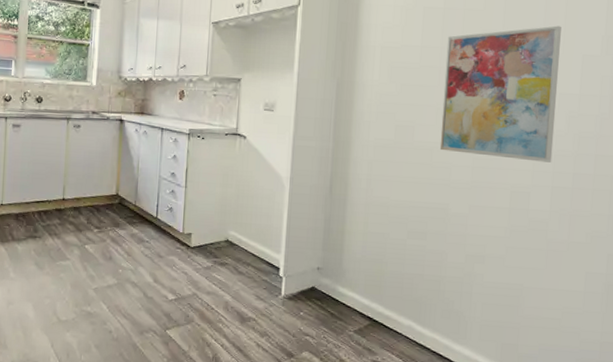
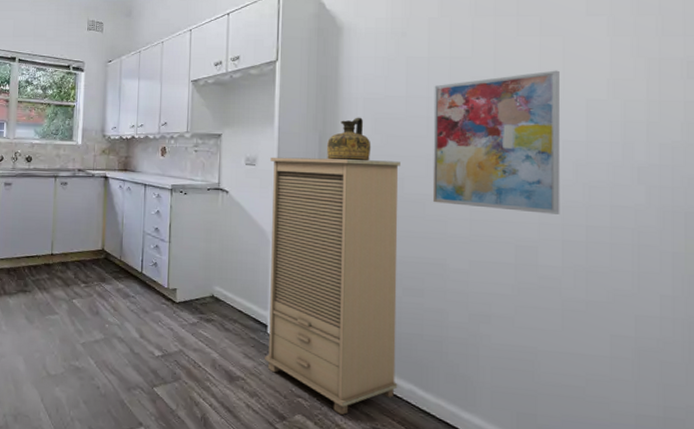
cabinet: none [276,103,412,350] -> present [265,157,400,415]
ceramic jug: none [343,65,386,109] -> present [327,117,371,161]

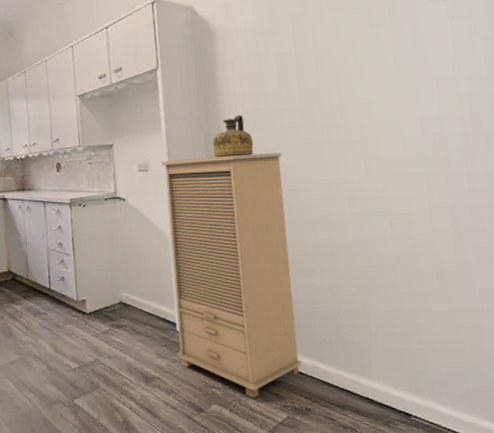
wall art: present [432,70,561,214] -> none [303,54,426,188]

